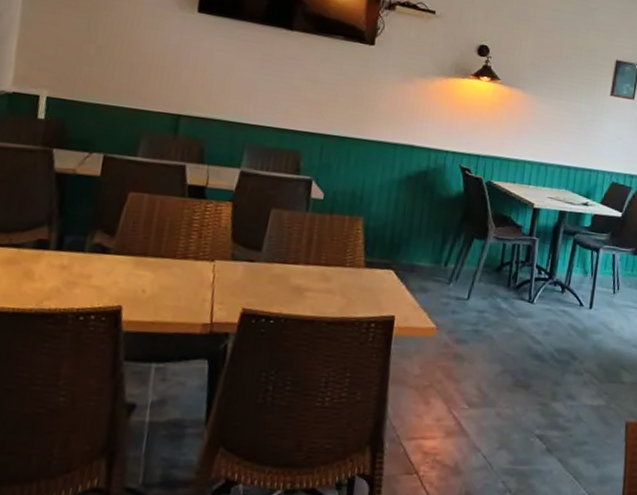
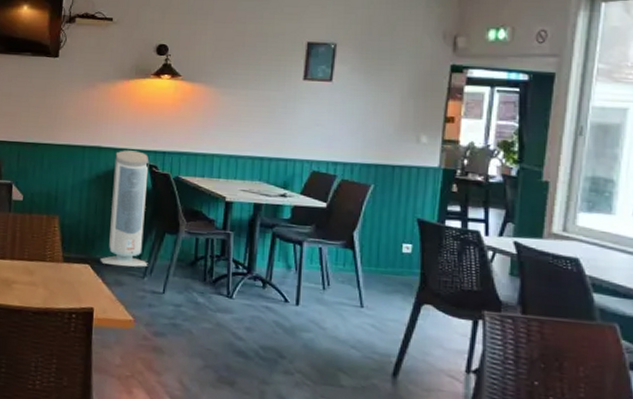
air purifier: none [405,150,463,273] -> present [100,150,150,267]

